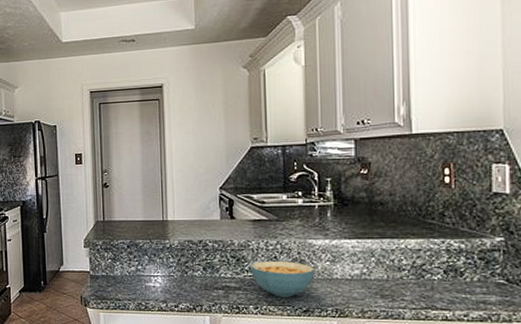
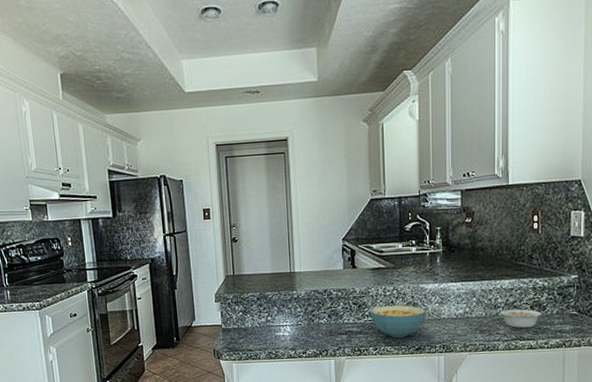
legume: none [405,273,469,295] -> present [500,309,550,328]

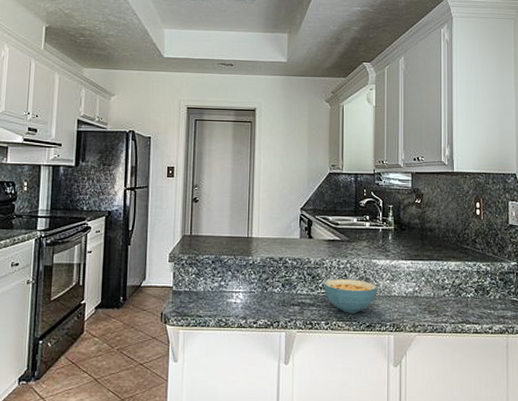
legume: present [500,309,550,328] -> none [447,292,493,311]

